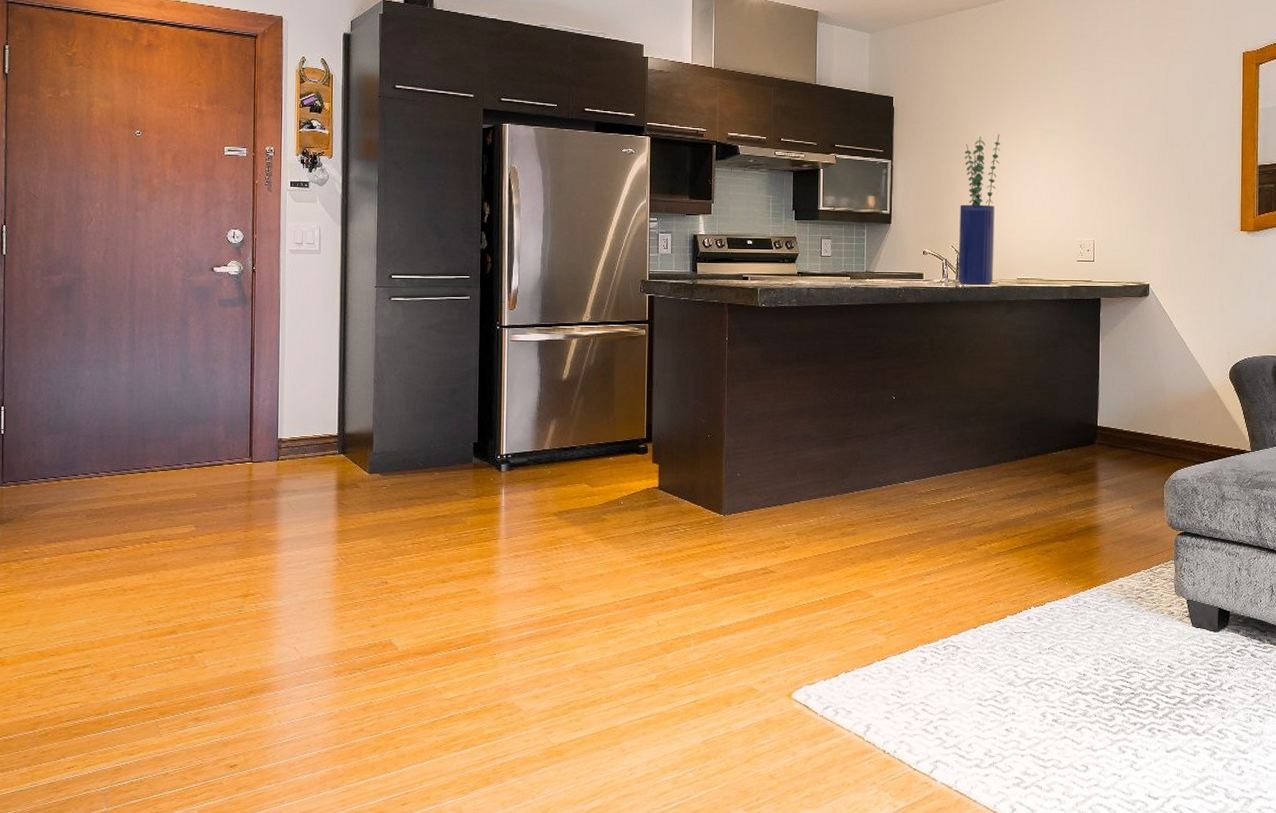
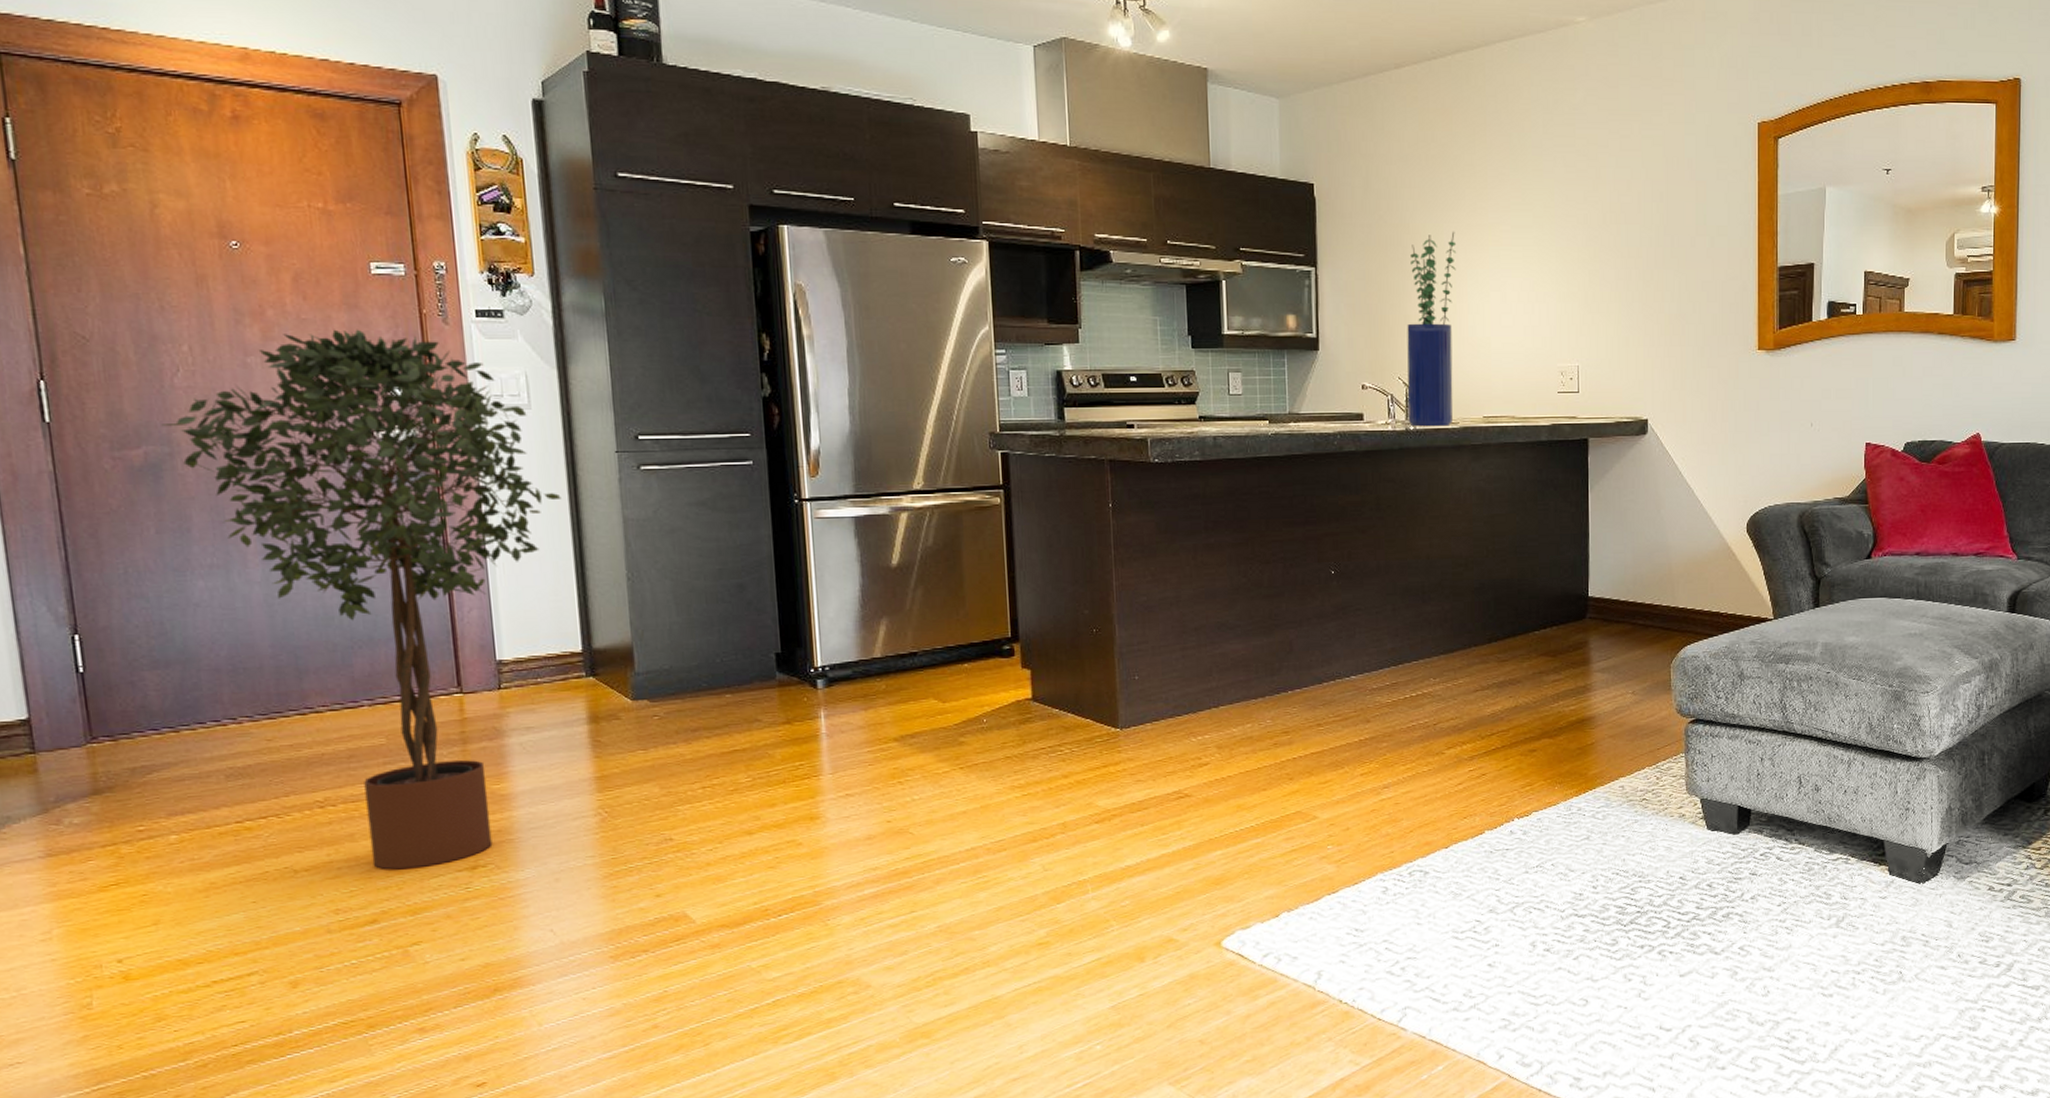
potted tree: none [76,193,335,594] -> present [161,329,561,870]

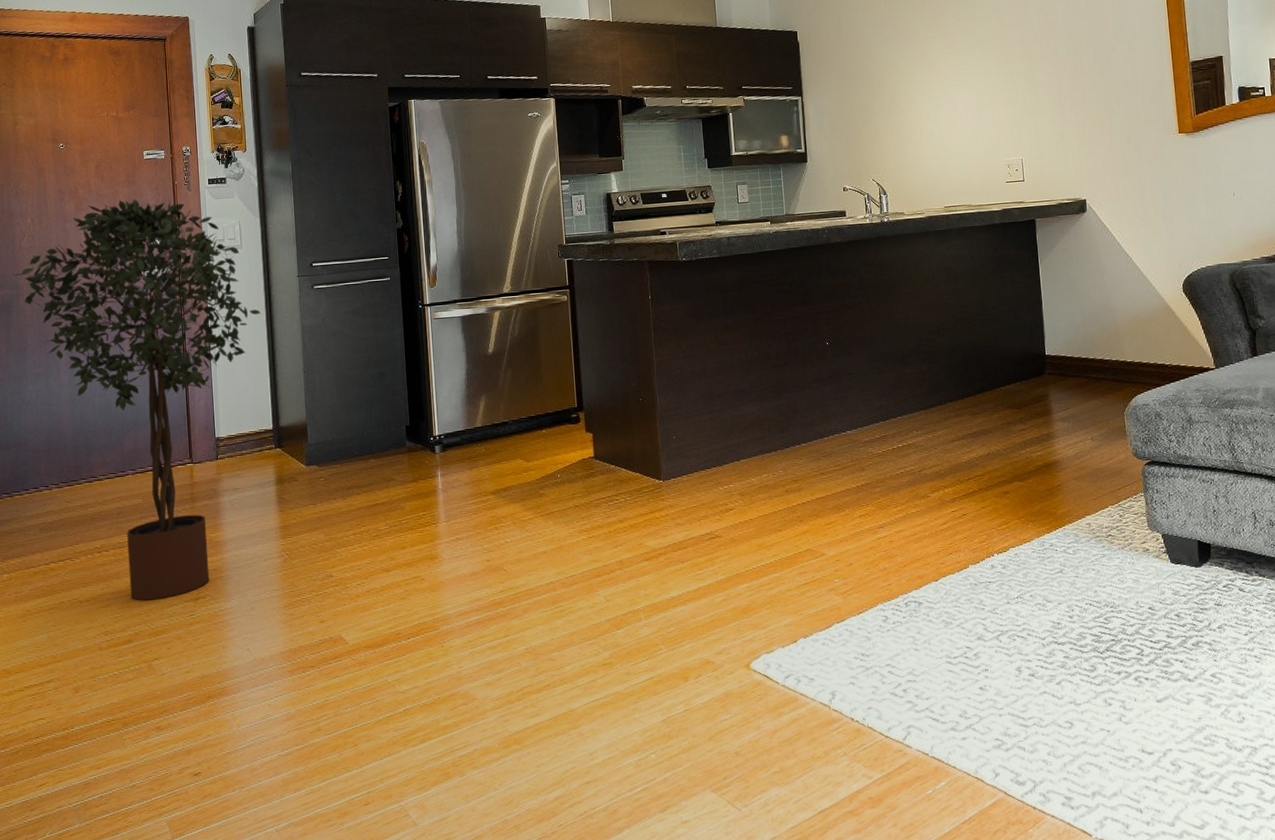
vase: present [1407,231,1457,427] -> none [877,57,919,219]

